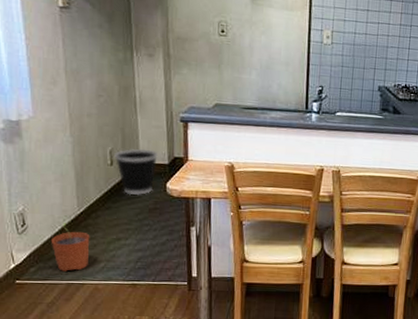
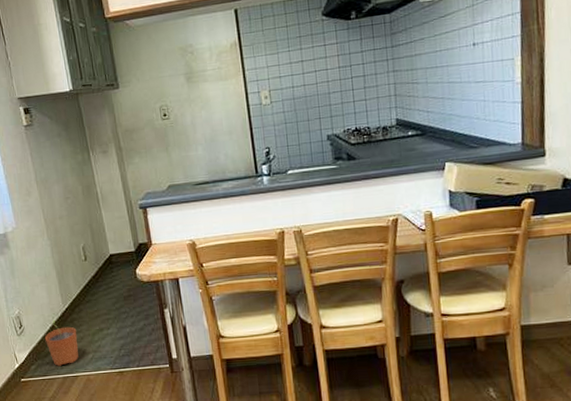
wastebasket: present [114,149,158,196] -> none [87,239,125,287]

